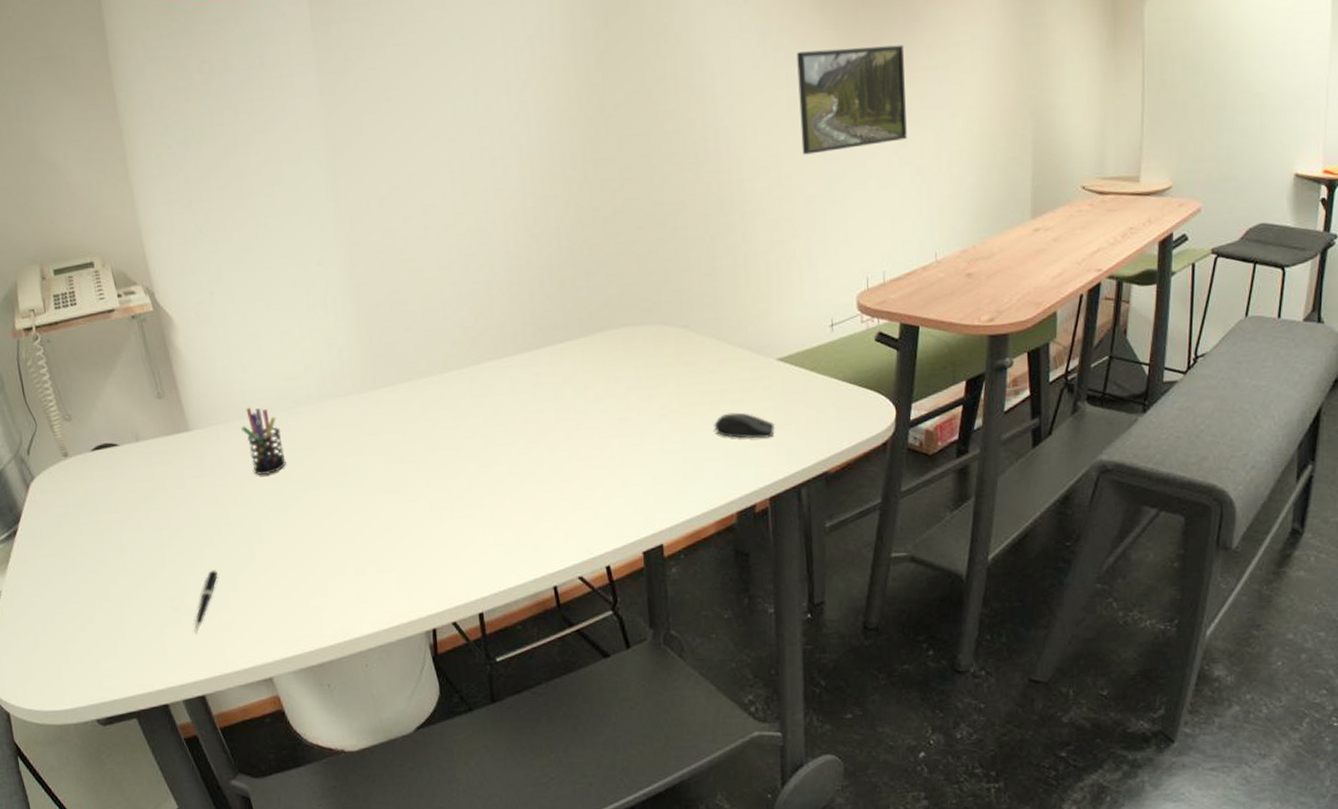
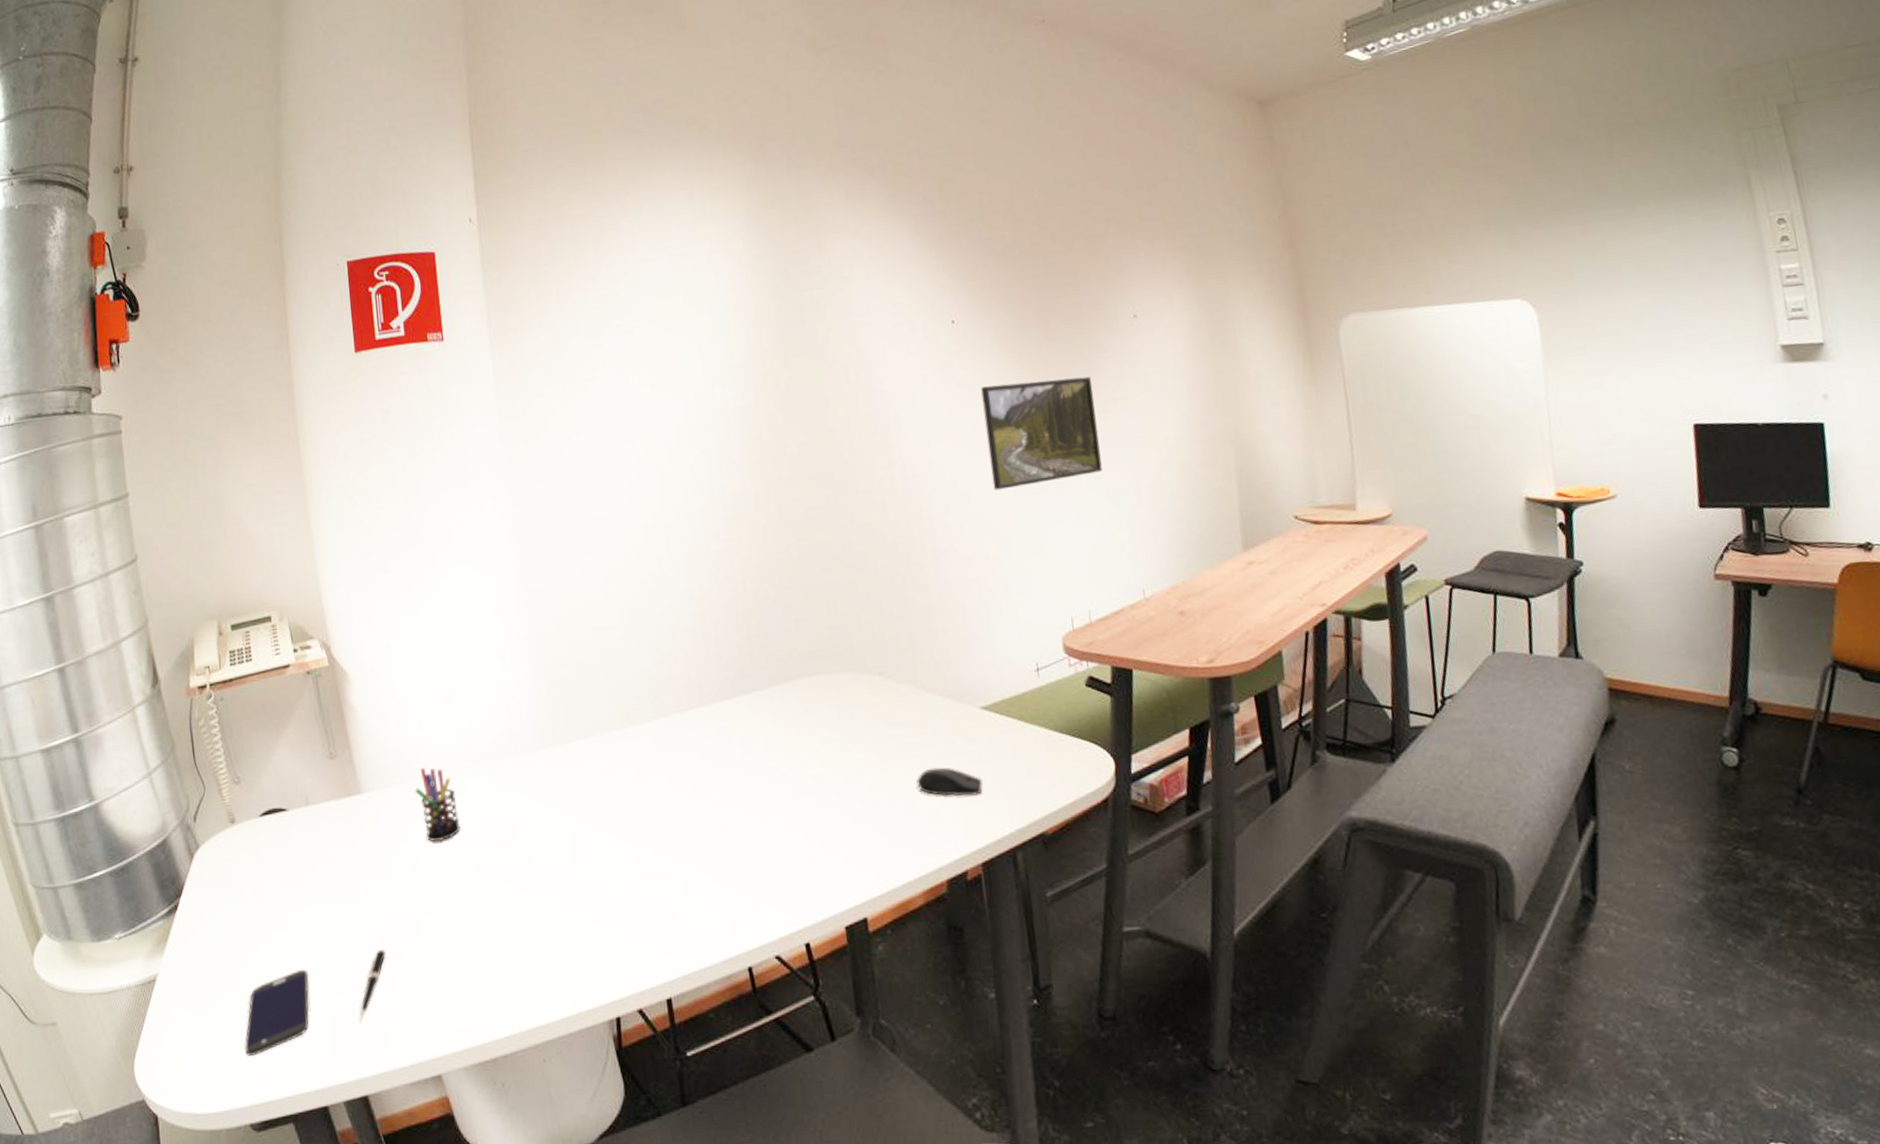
smartphone: none [87,587,148,662] -> present [244,969,310,1056]

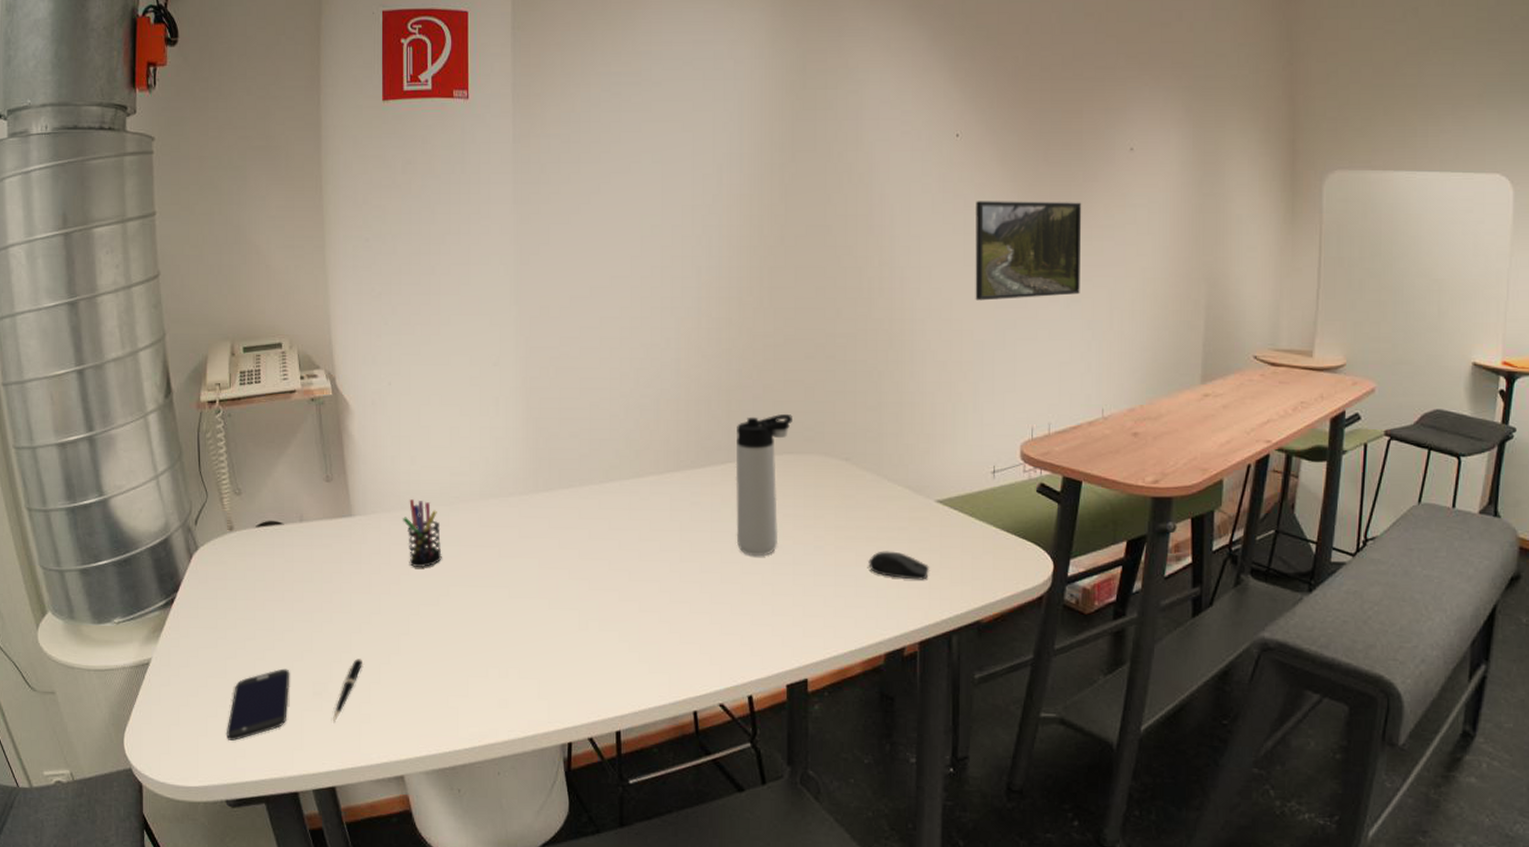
thermos bottle: none [759,631,818,789] -> present [735,413,792,557]

